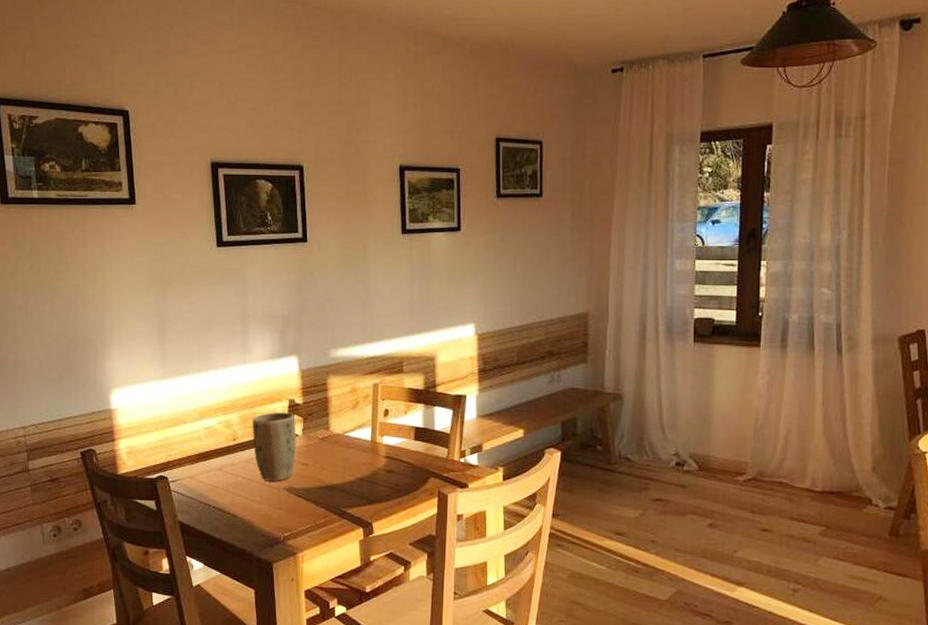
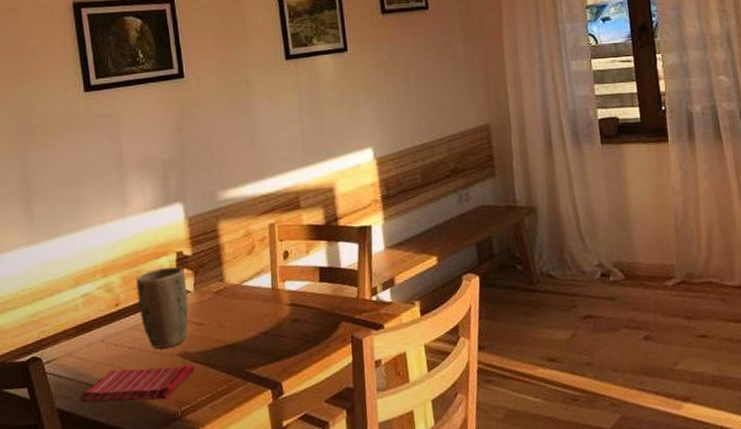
dish towel: none [198,494,299,525] -> present [80,364,196,403]

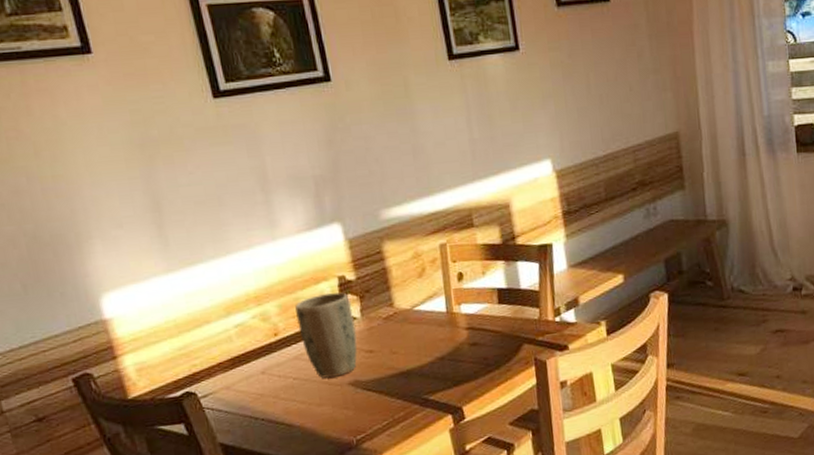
dish towel: present [80,364,196,403] -> none [244,392,369,436]

